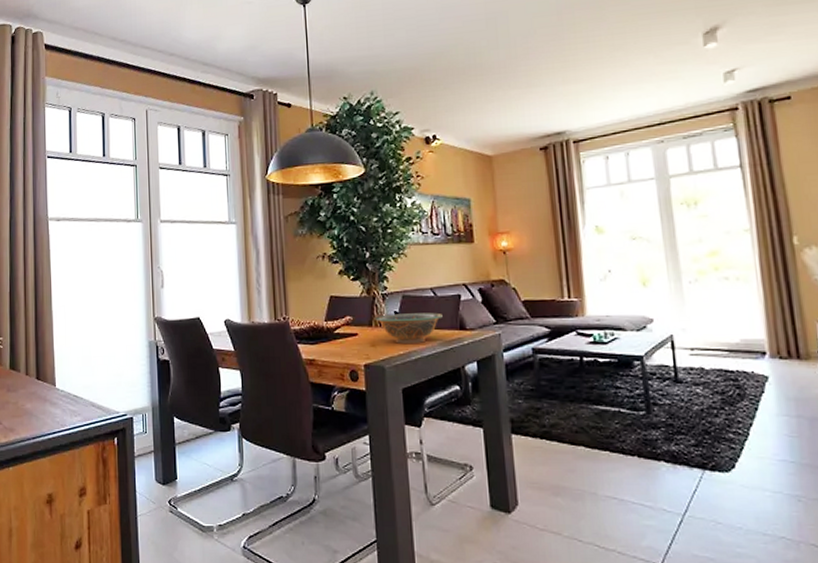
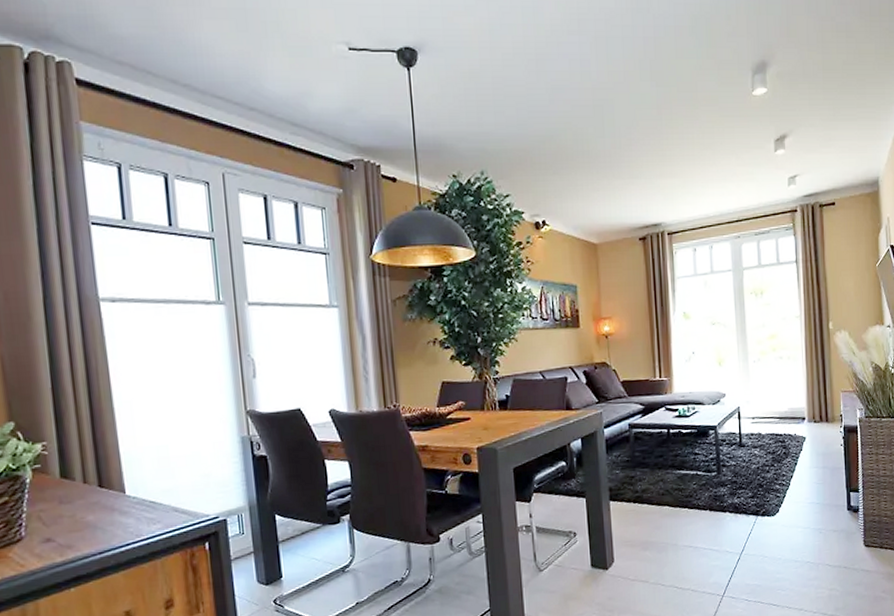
decorative bowl: present [375,312,443,345] -> none [487,395,551,427]

